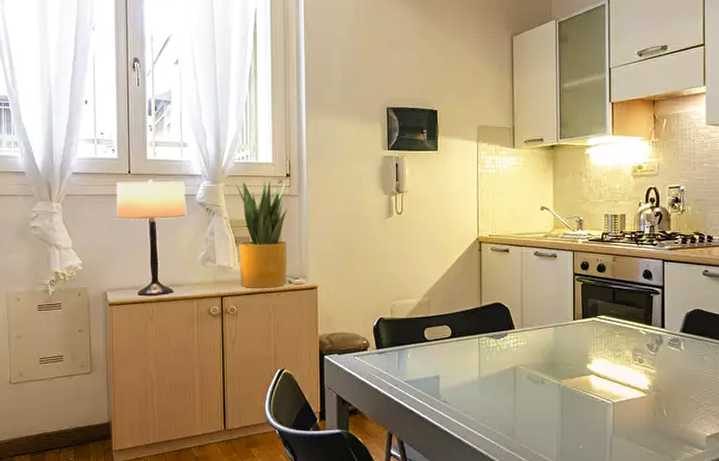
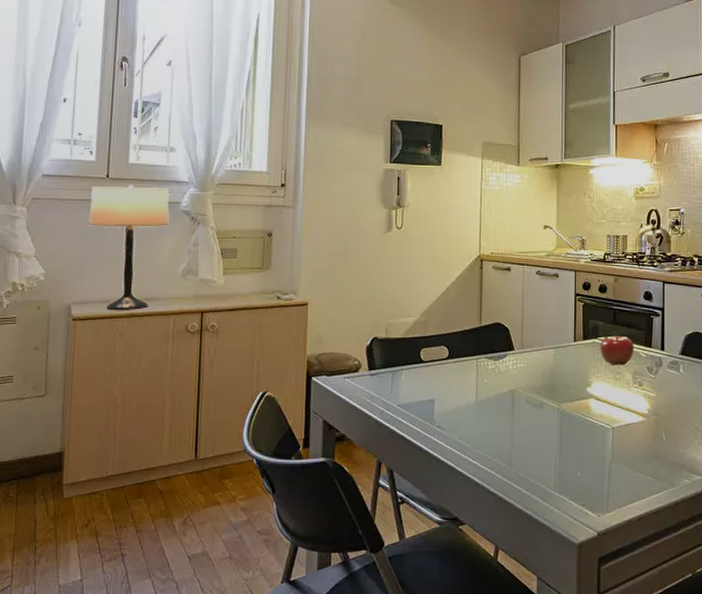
planter: present [235,181,288,288] -> none [223,190,280,304]
fruit: none [599,310,634,343] -> present [600,332,634,365]

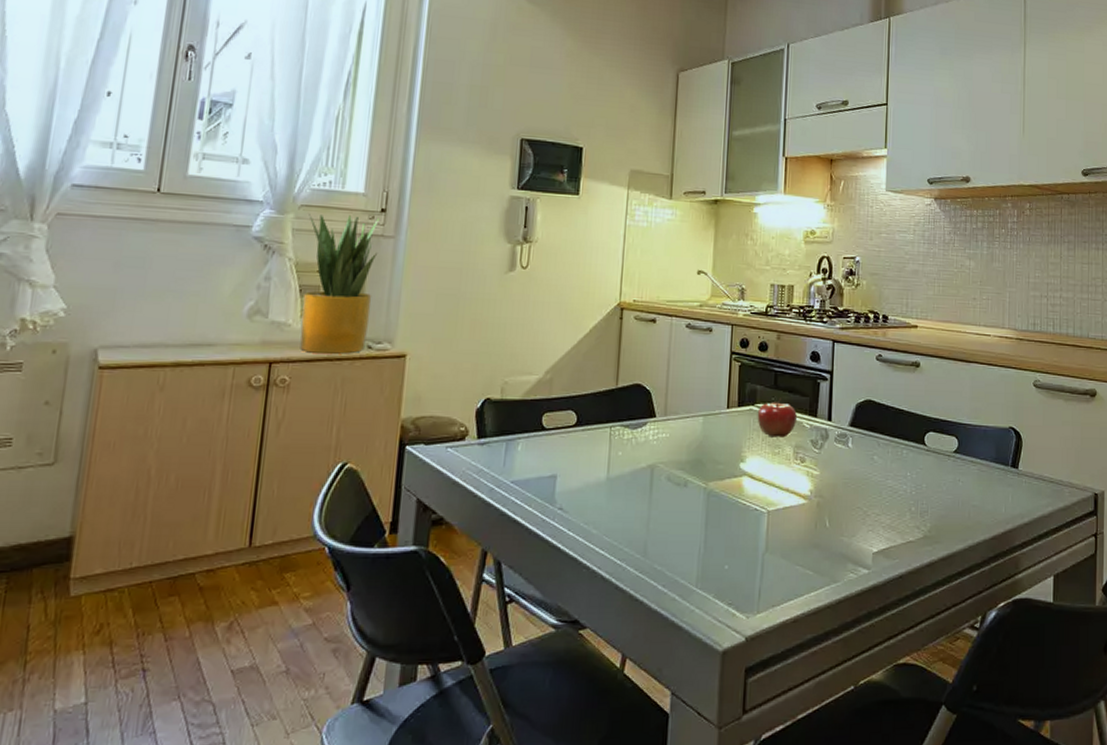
table lamp: present [89,185,169,310] -> none [130,202,237,358]
planter: none [223,190,280,304] -> present [300,214,379,354]

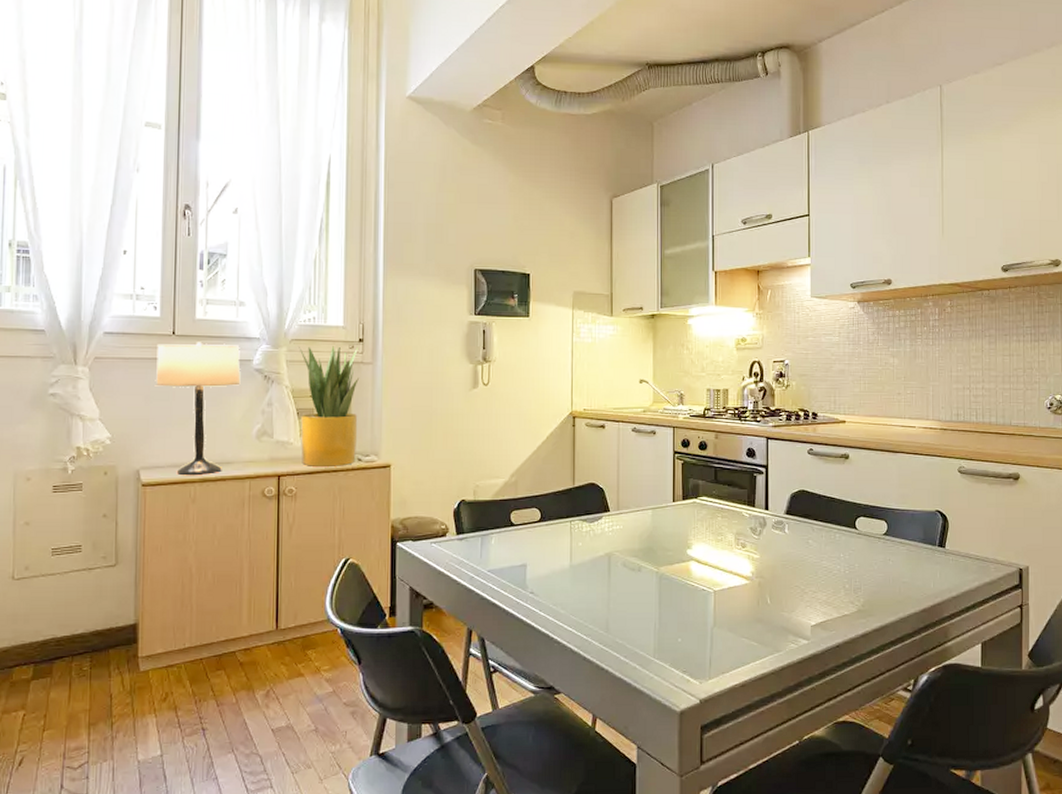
table lamp: none [130,202,237,358] -> present [156,342,241,475]
fruit: present [757,398,797,438] -> none [700,491,736,526]

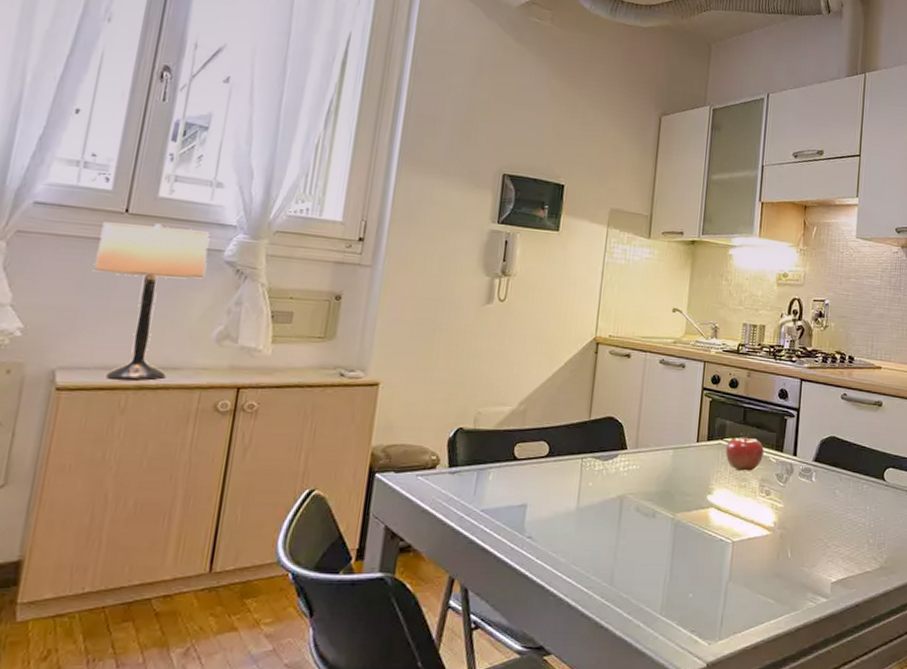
planter: present [299,346,359,466] -> none [270,240,356,381]
fruit: none [700,491,736,526] -> present [725,433,764,471]

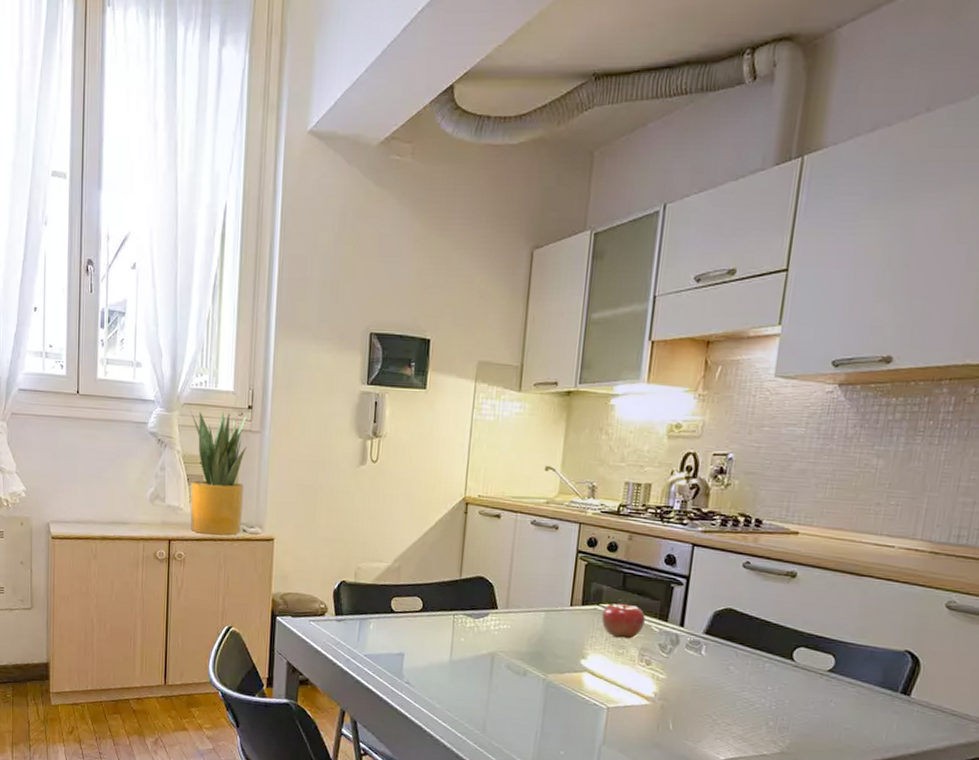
table lamp: present [94,222,209,381] -> none [63,402,137,533]
planter: none [270,240,356,381] -> present [190,411,247,536]

